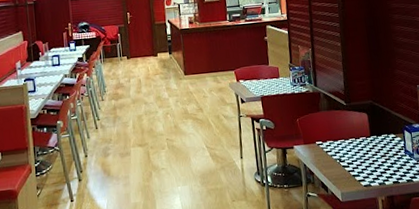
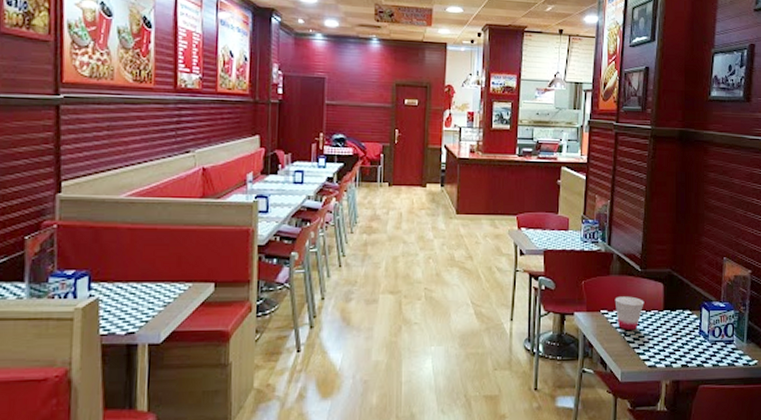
cup: none [326,127,353,157] -> present [614,296,644,330]

